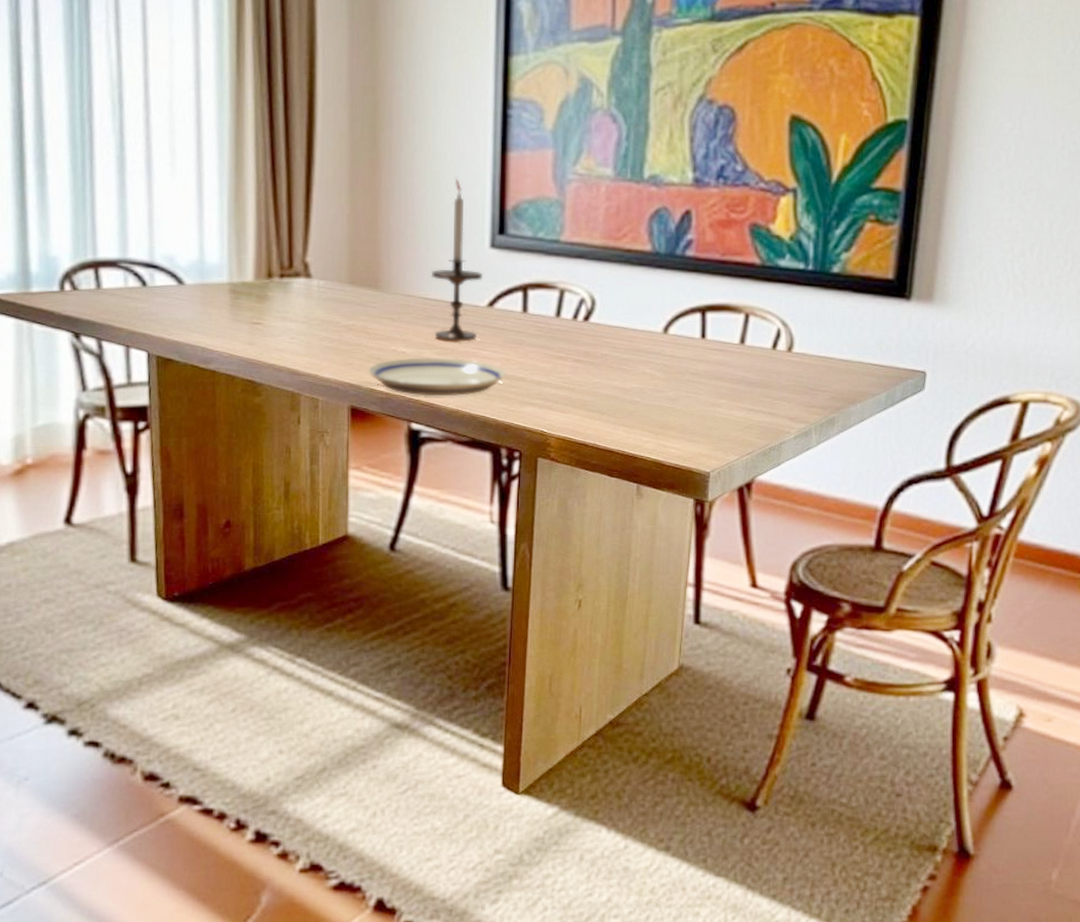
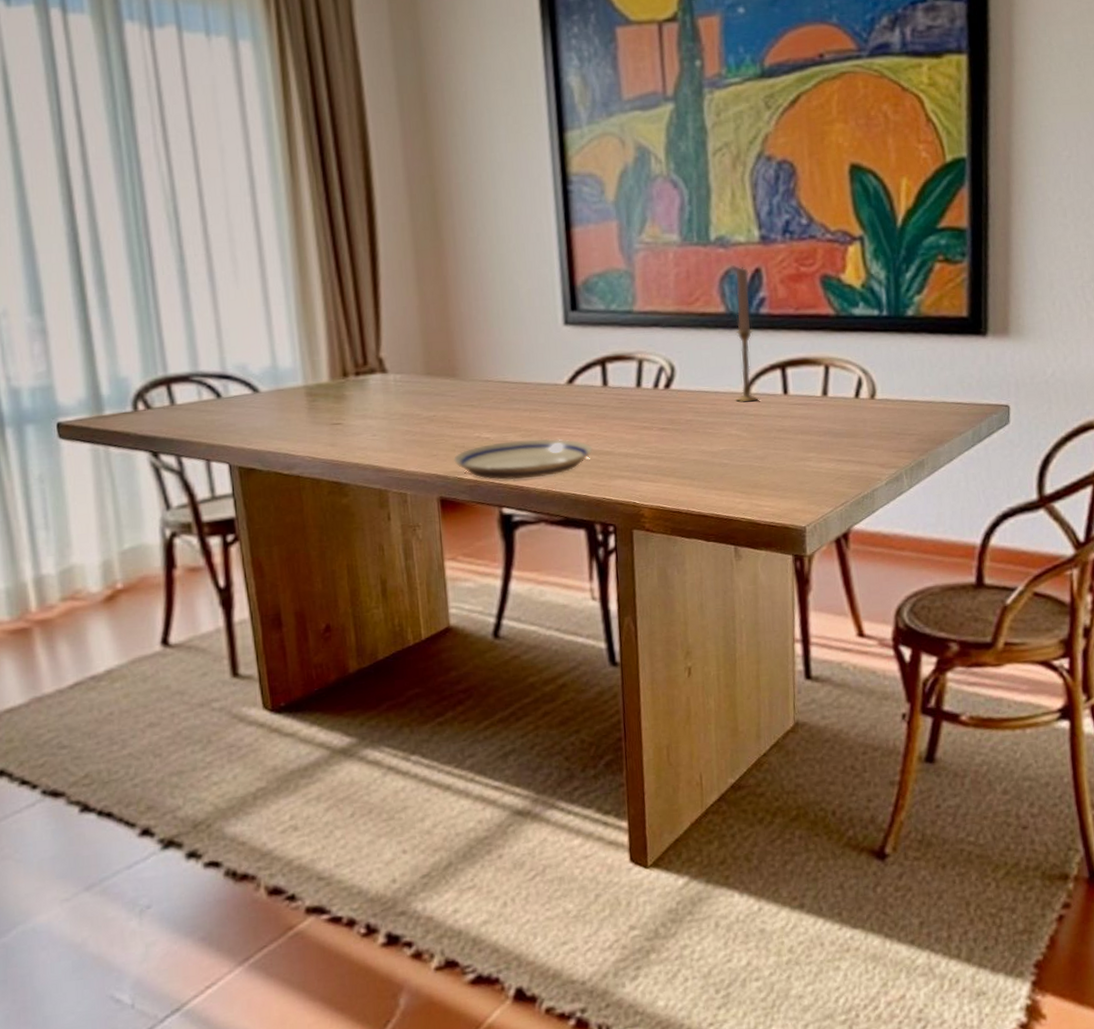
candlestick: present [431,178,483,342] -> none [507,259,560,423]
candlestick: none [653,206,679,342] -> present [735,266,759,403]

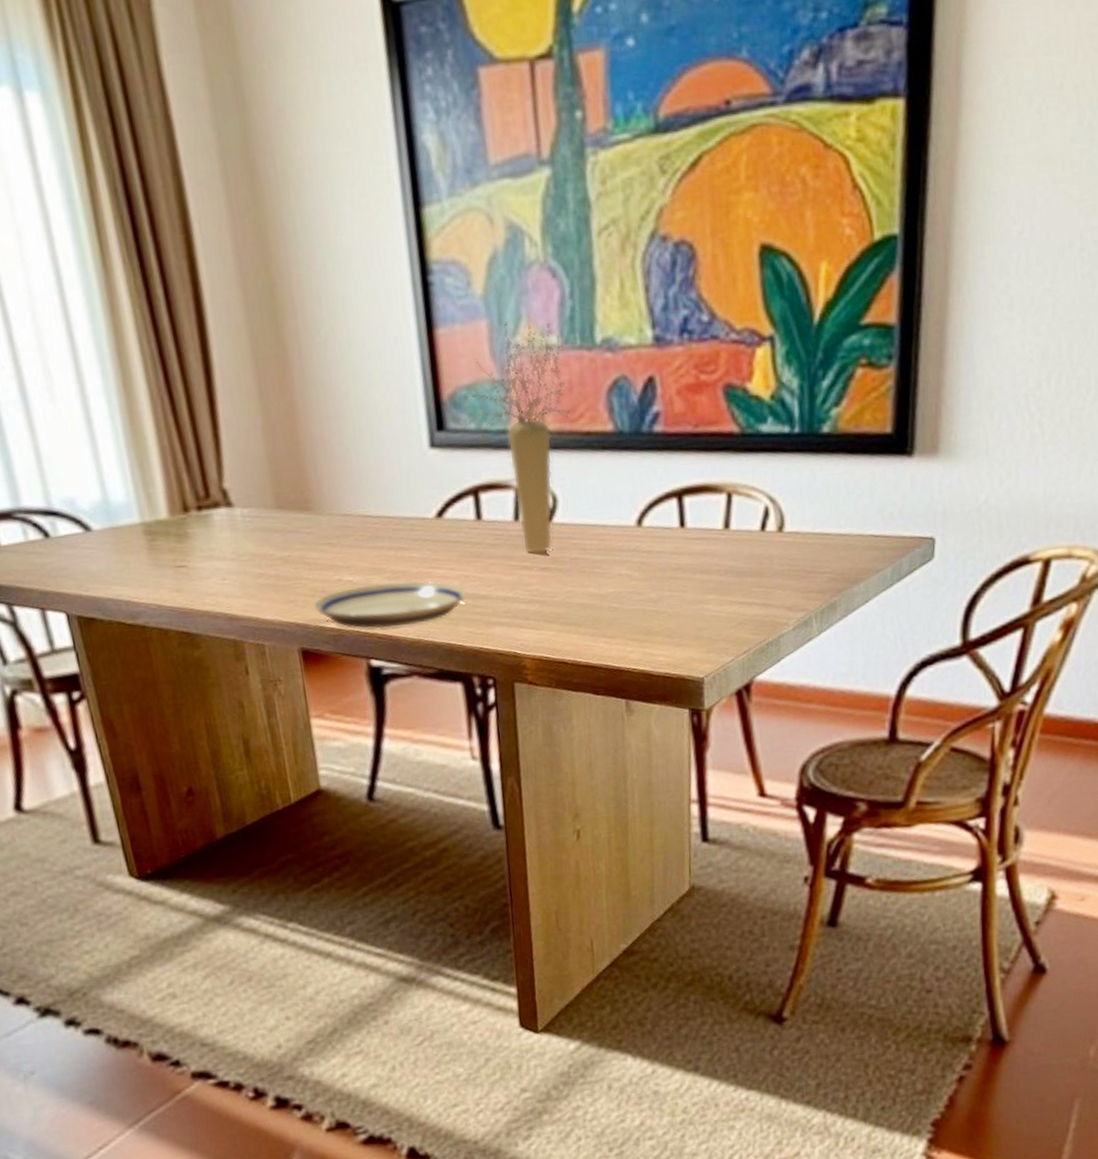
flower arrangement: none [591,221,690,417] -> present [460,319,573,555]
candlestick: present [735,266,759,403] -> none [625,374,652,538]

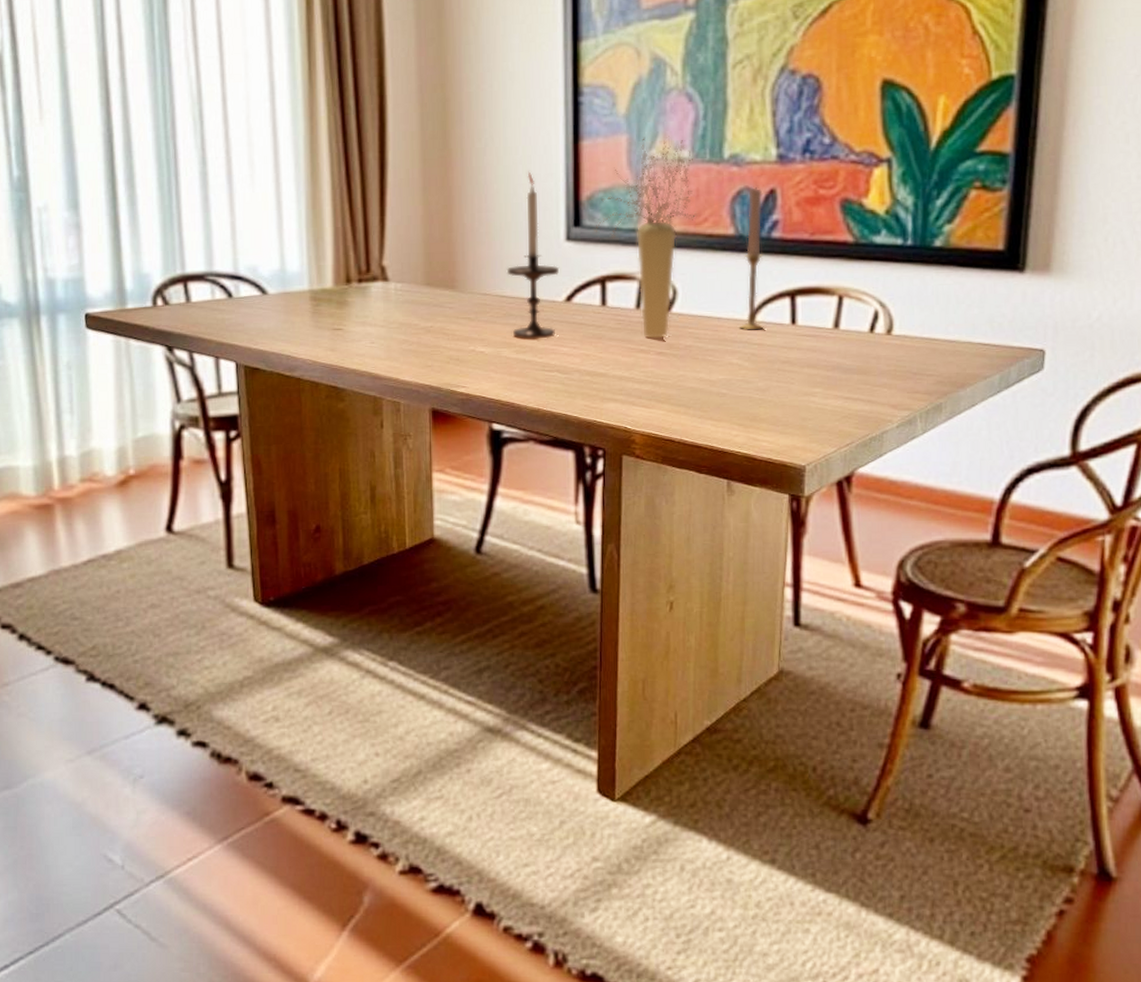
plate: present [313,581,468,629] -> none [448,356,587,396]
candlestick: none [366,368,429,563] -> present [506,171,560,339]
candlestick: none [625,374,652,538] -> present [740,186,764,330]

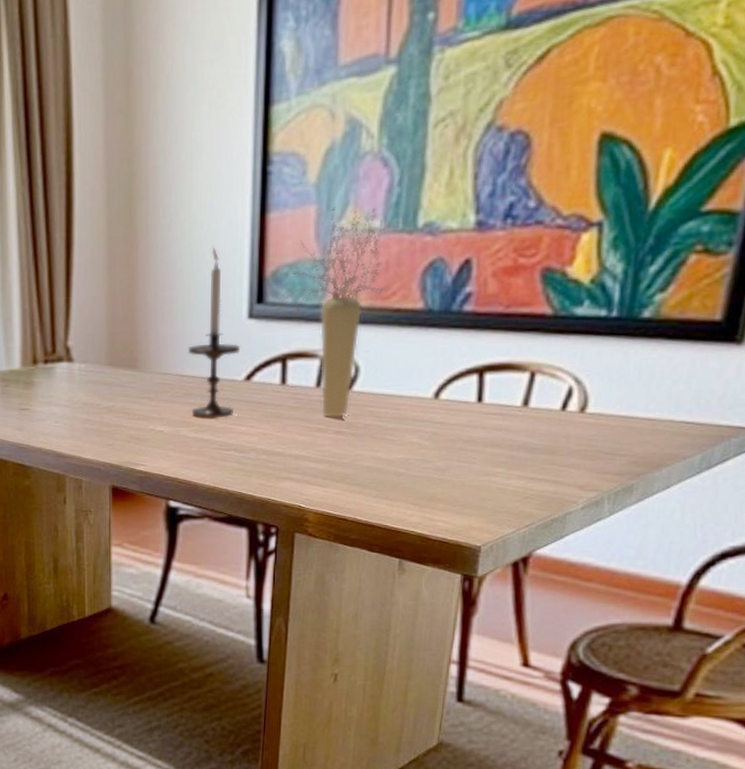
candlestick: present [740,186,764,330] -> none [422,257,457,409]

